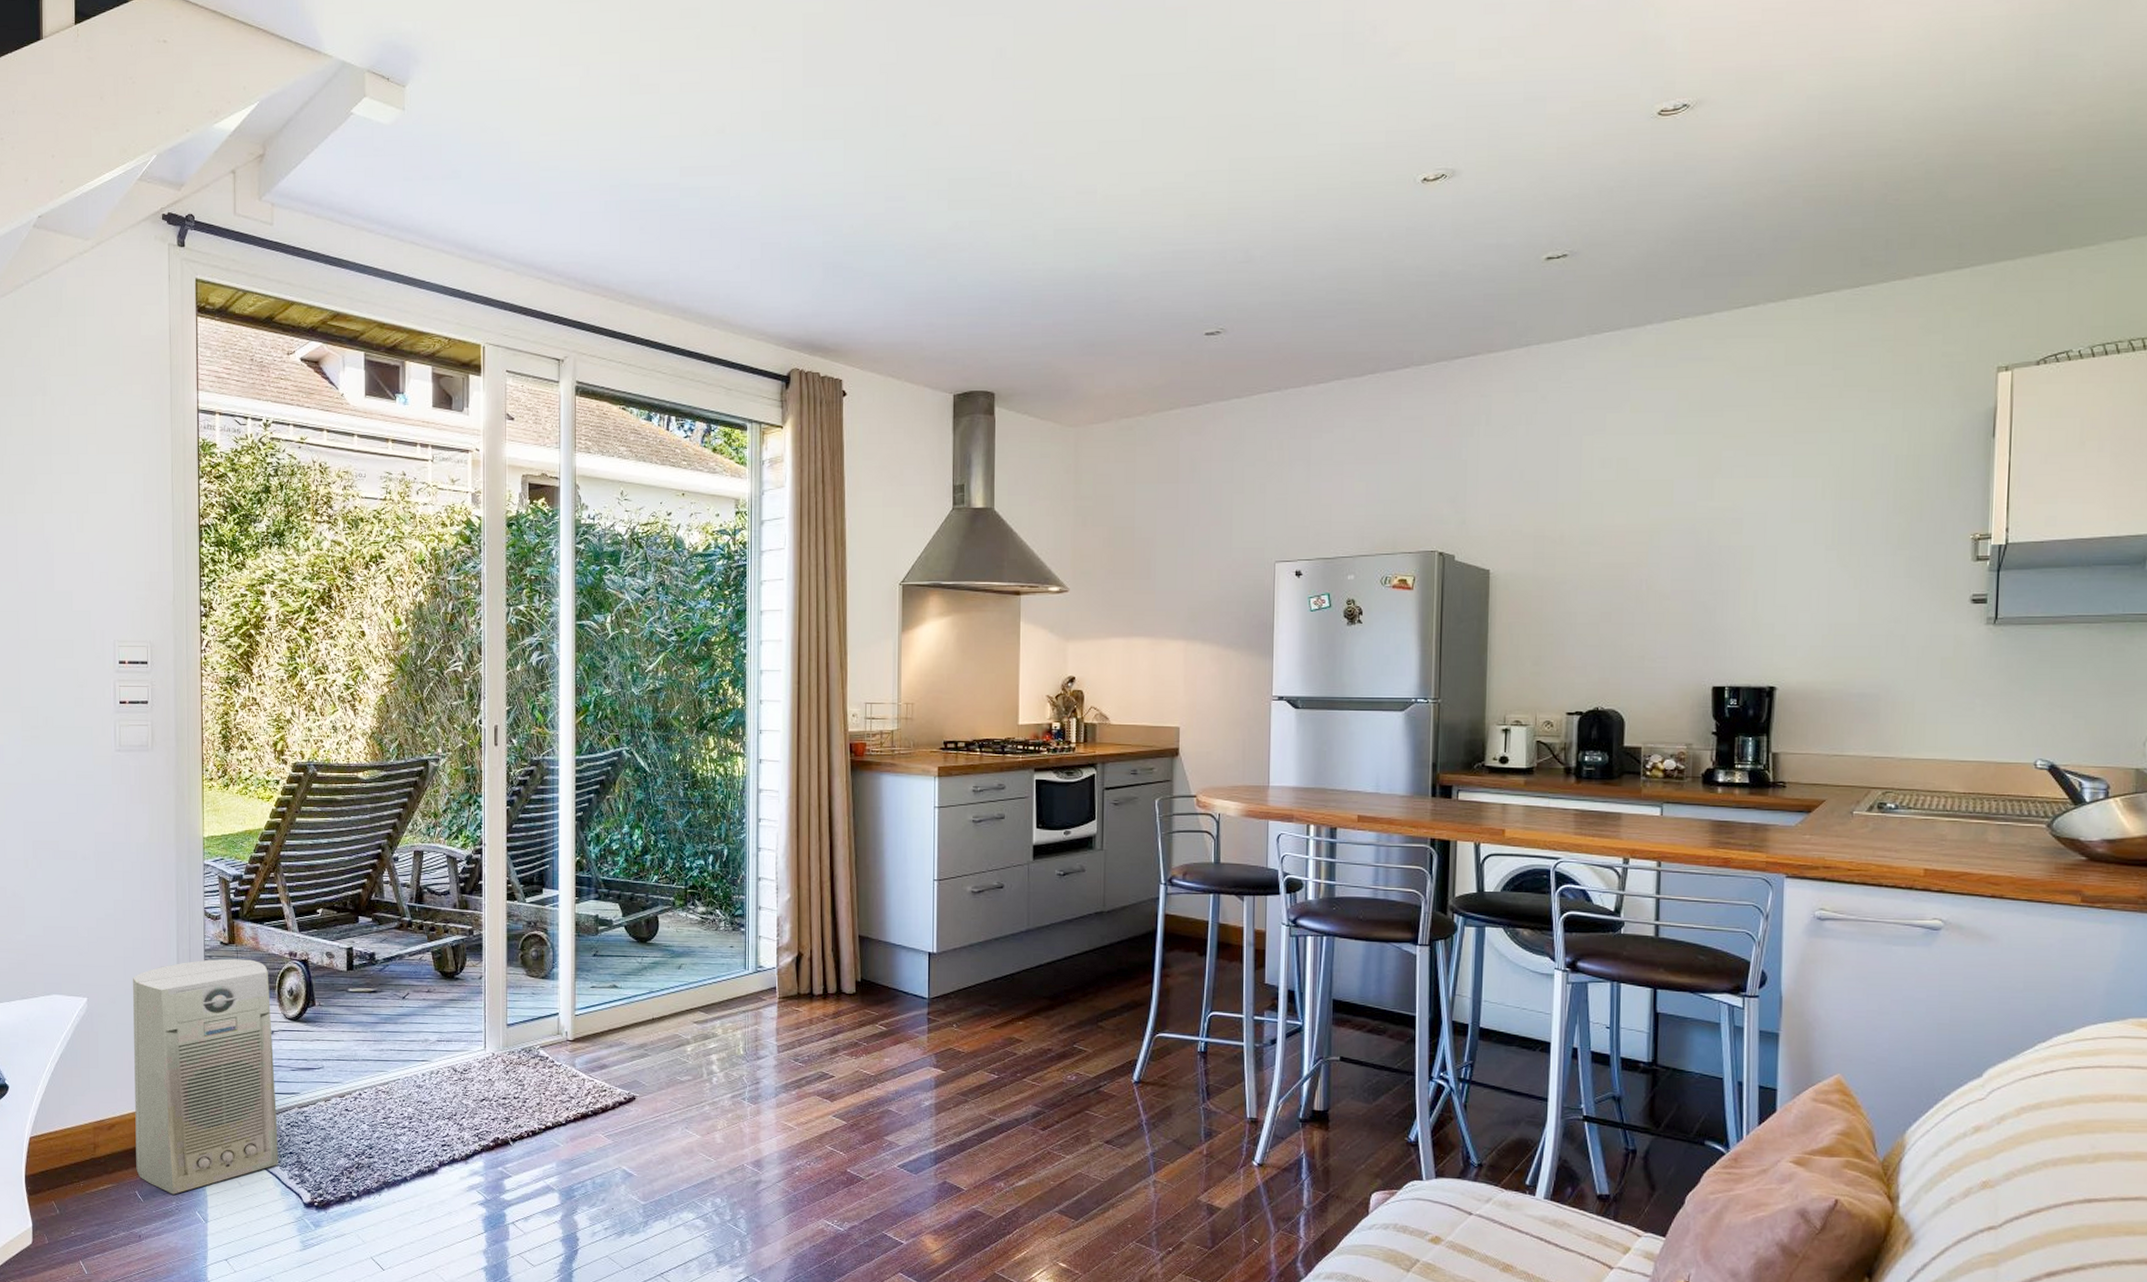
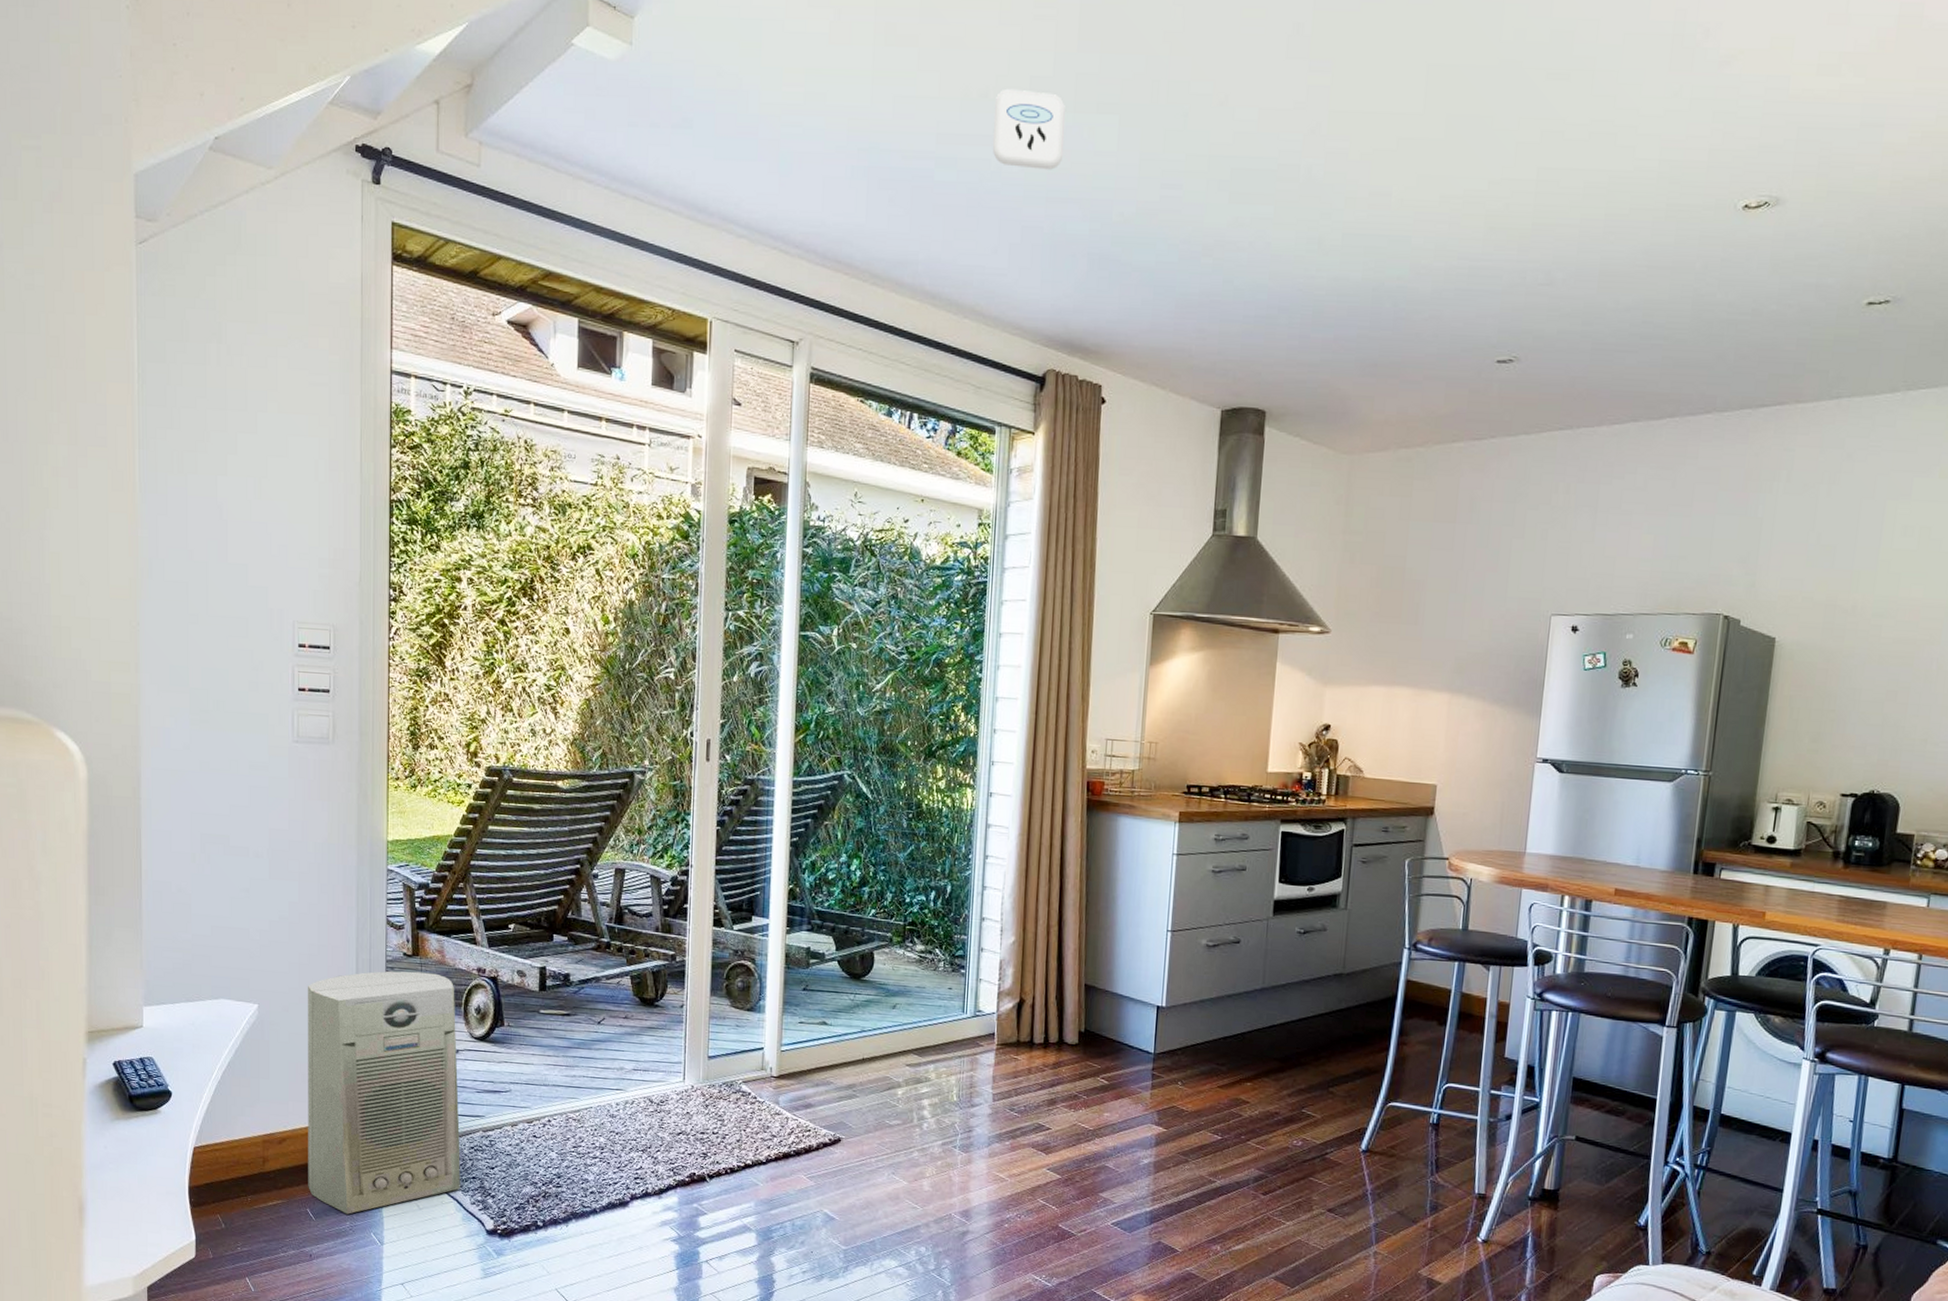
smoke detector: none [730,123,796,192] -> present [992,88,1066,170]

